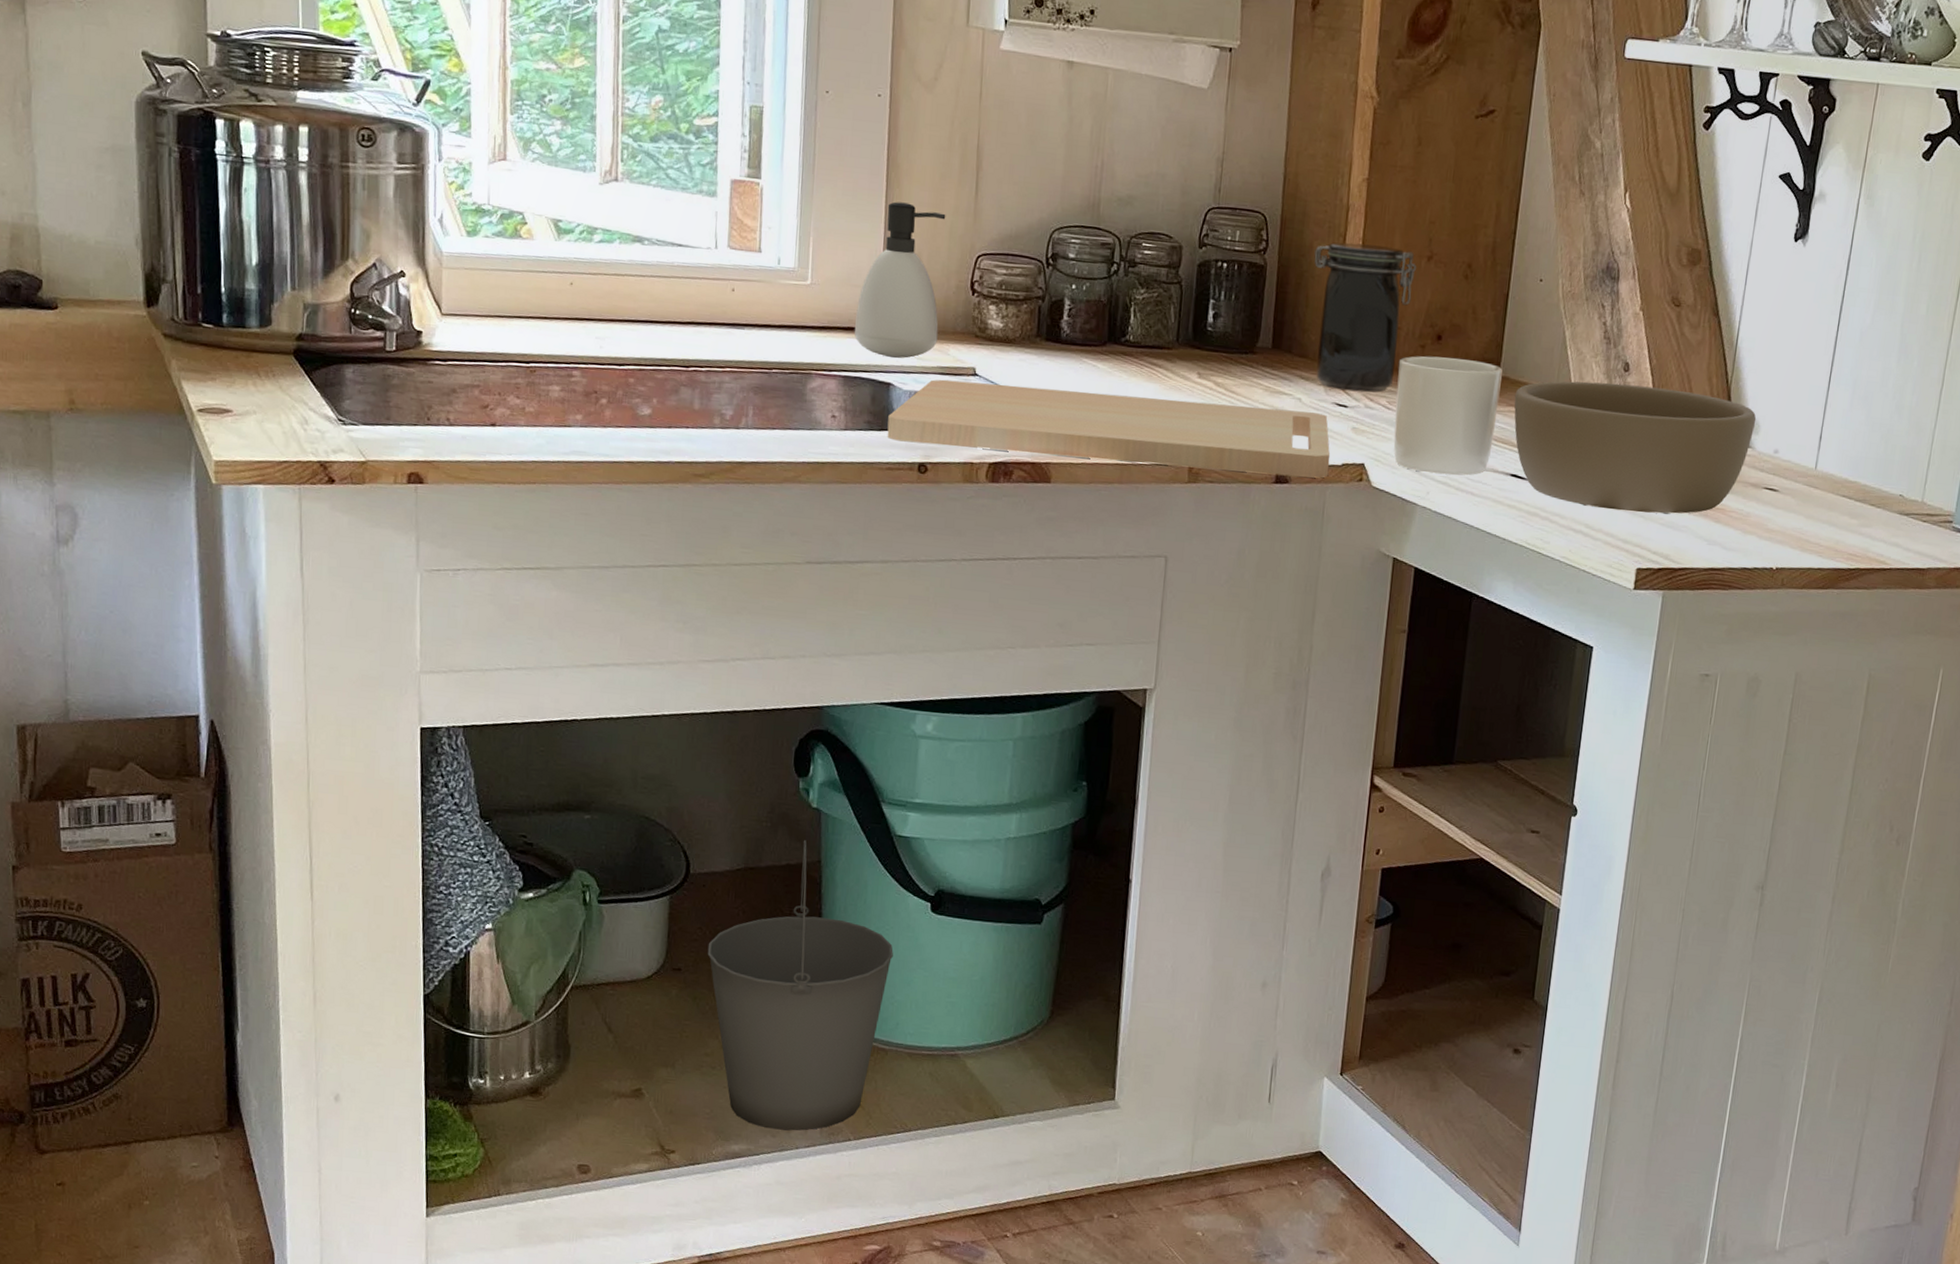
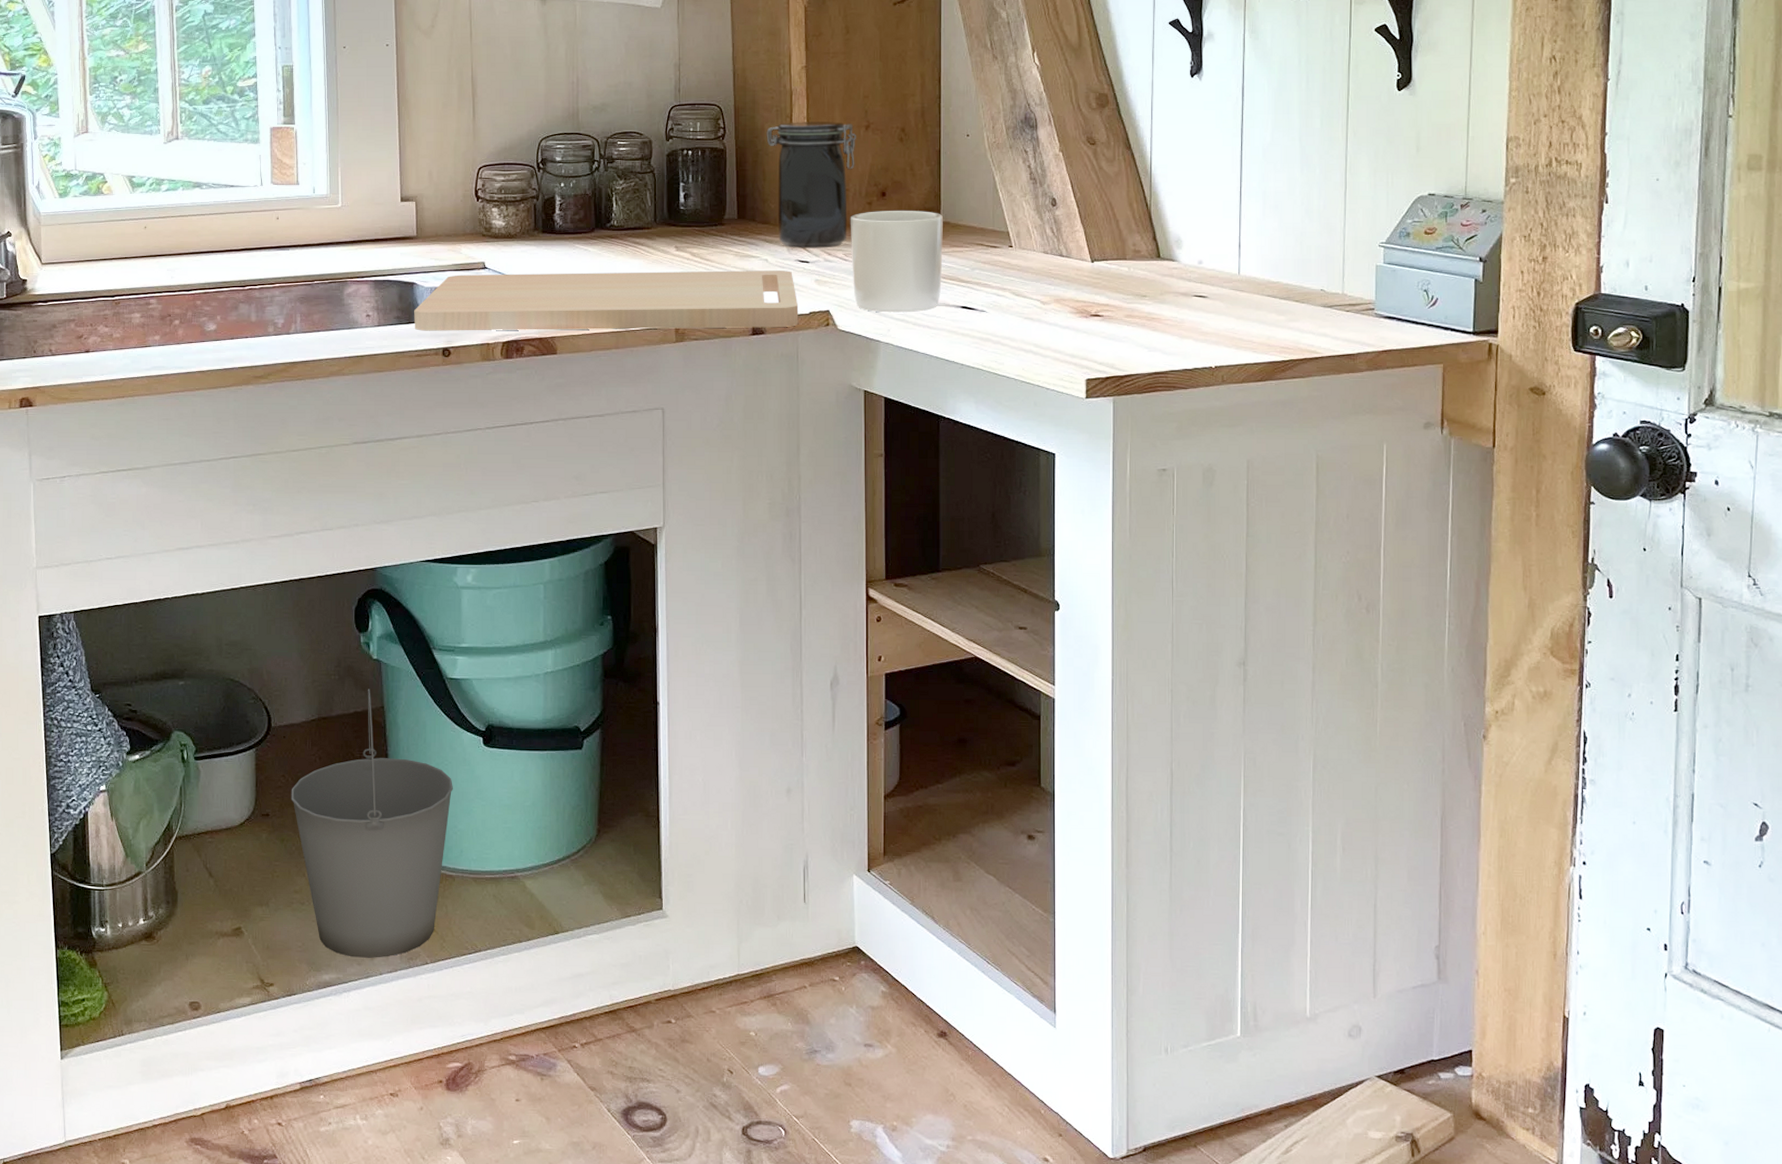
soap dispenser: present [854,201,946,359] -> none [380,130,451,261]
wooden bowl: present [1514,381,1757,514] -> none [956,217,1178,329]

